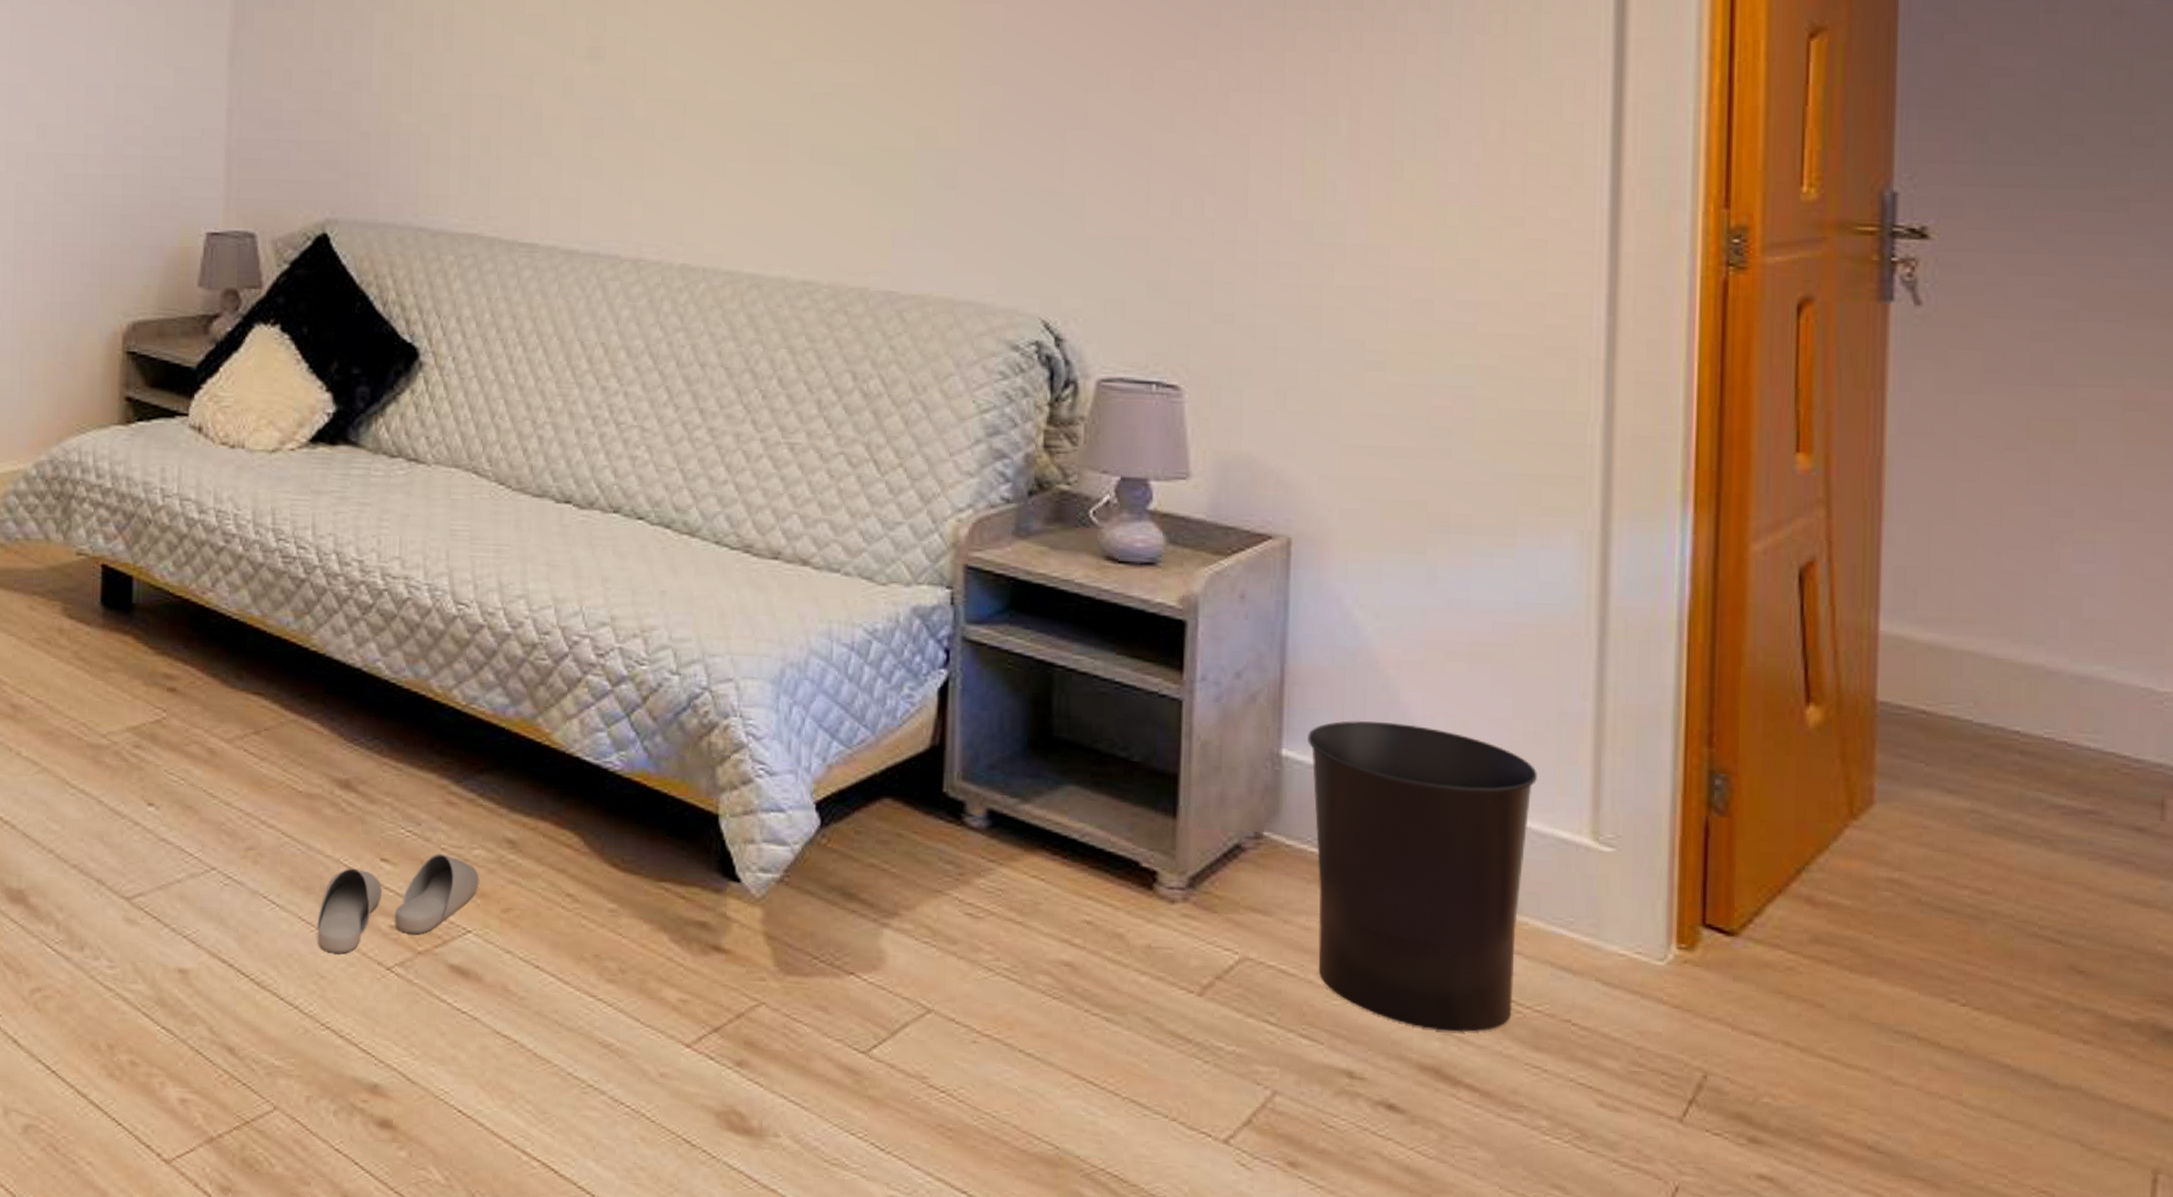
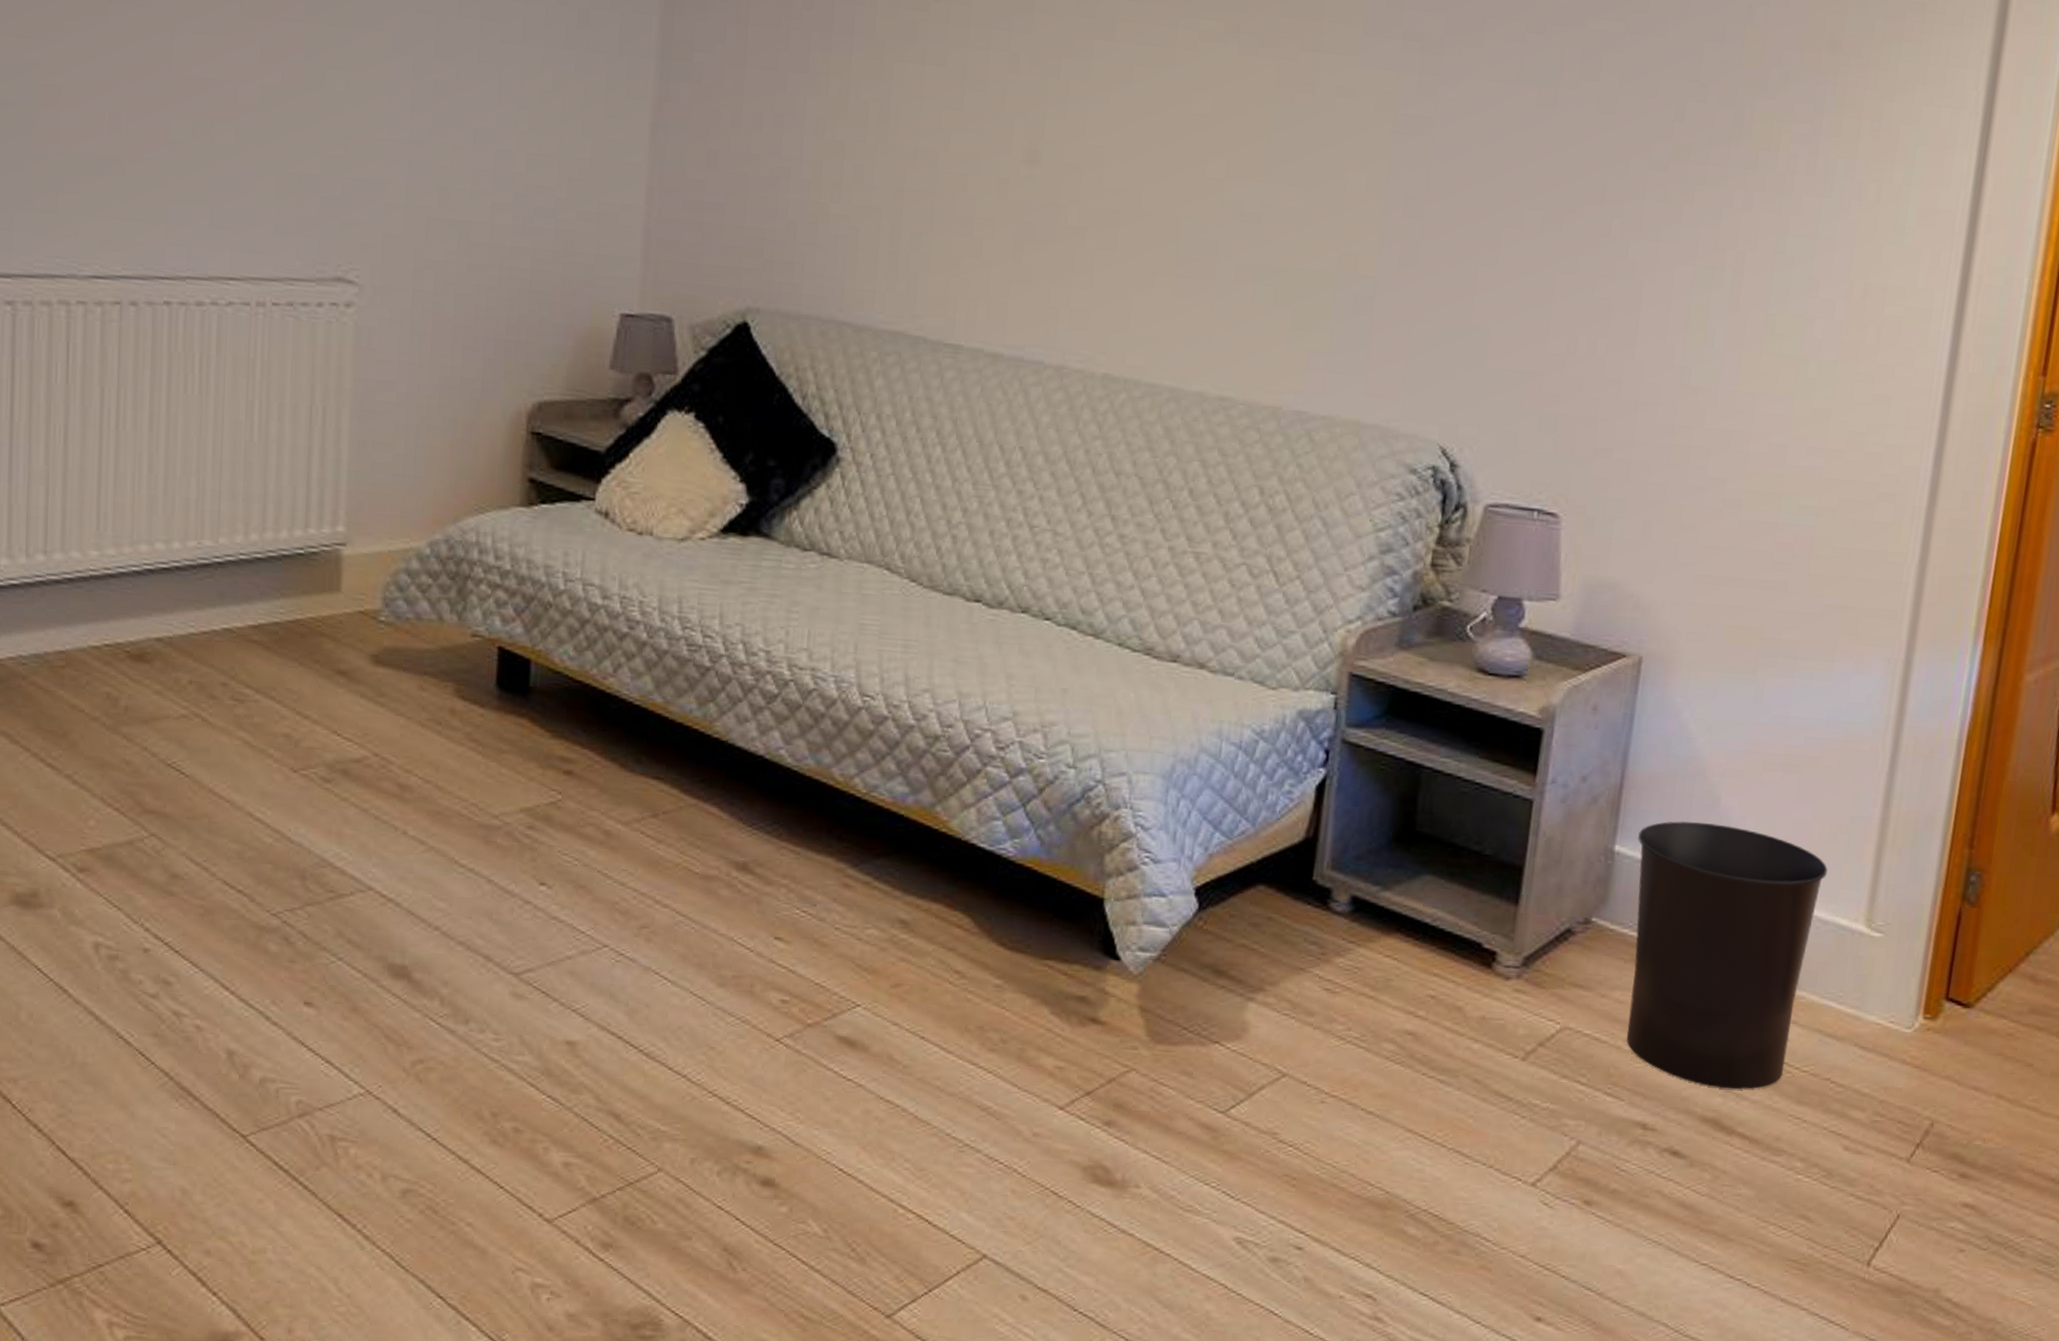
slippers: present [317,853,479,954] -> none [708,933,871,1026]

